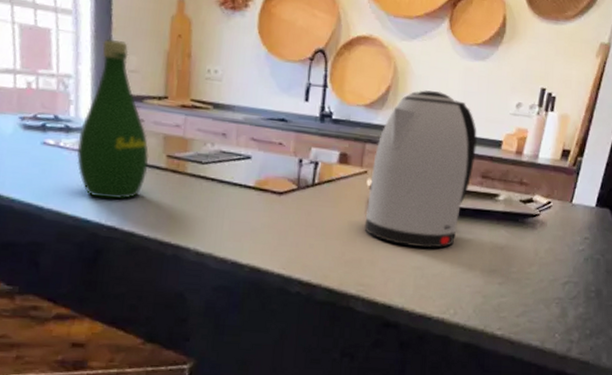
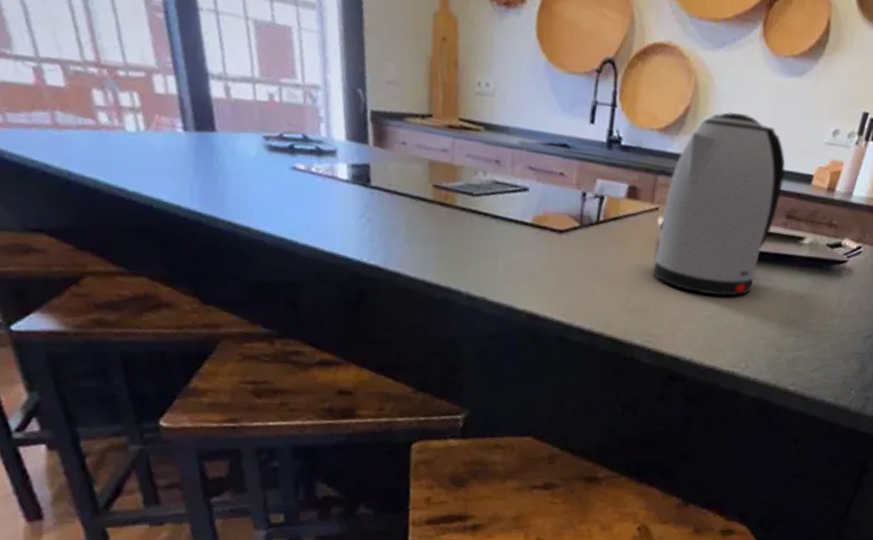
bottle: present [76,38,150,200] -> none [330,40,414,236]

